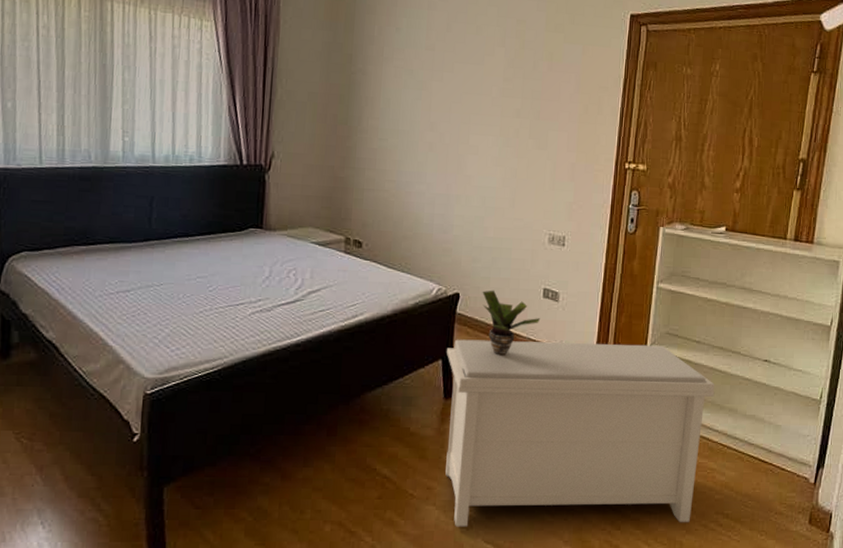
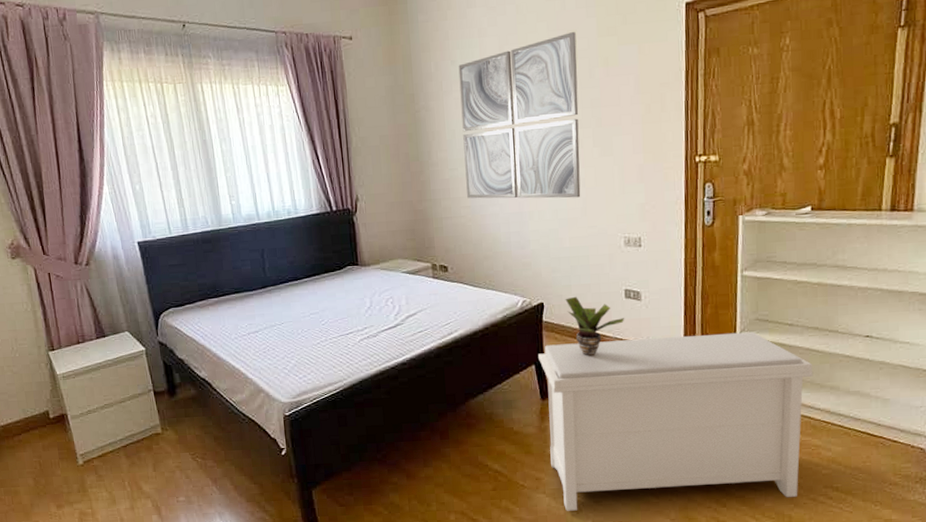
wall art: none [394,21,525,188] -> present [458,32,581,199]

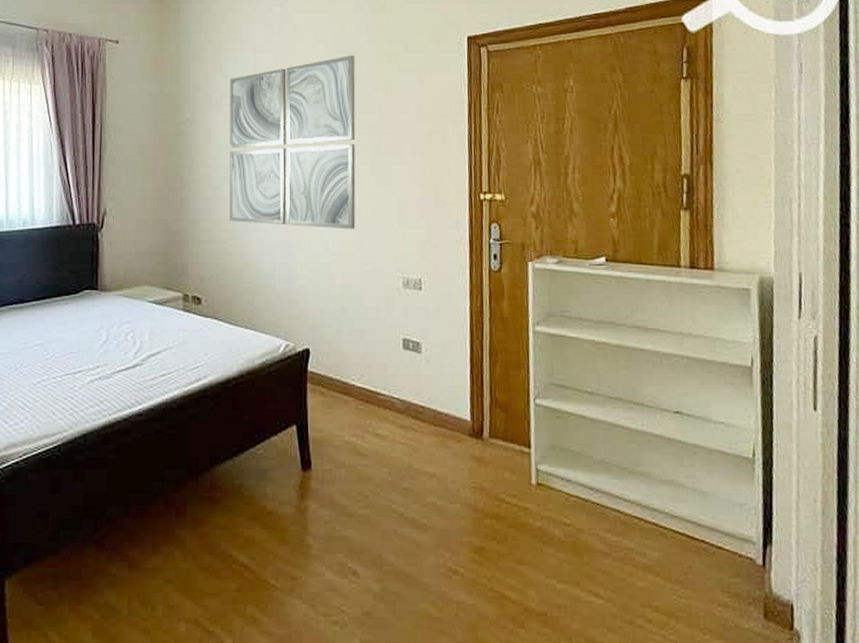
bench: present [538,331,814,511] -> none [301,399,620,625]
potted plant: present [565,296,625,356] -> none [334,343,403,418]

